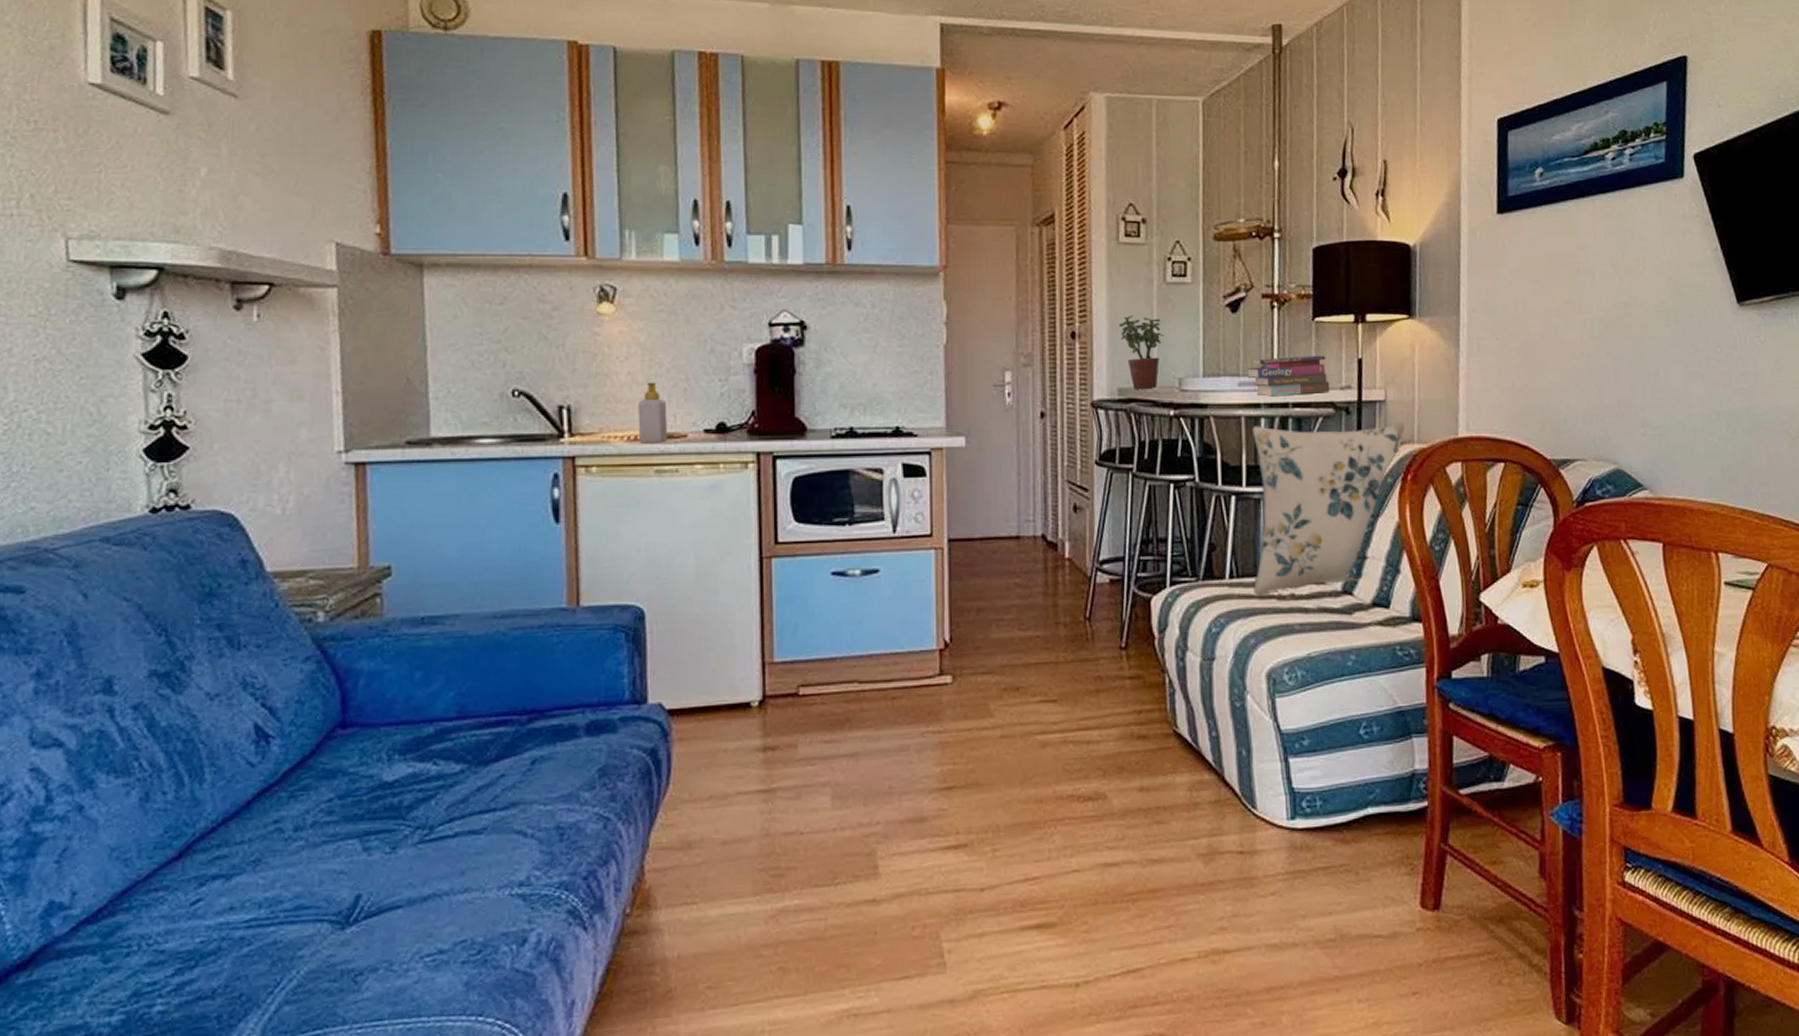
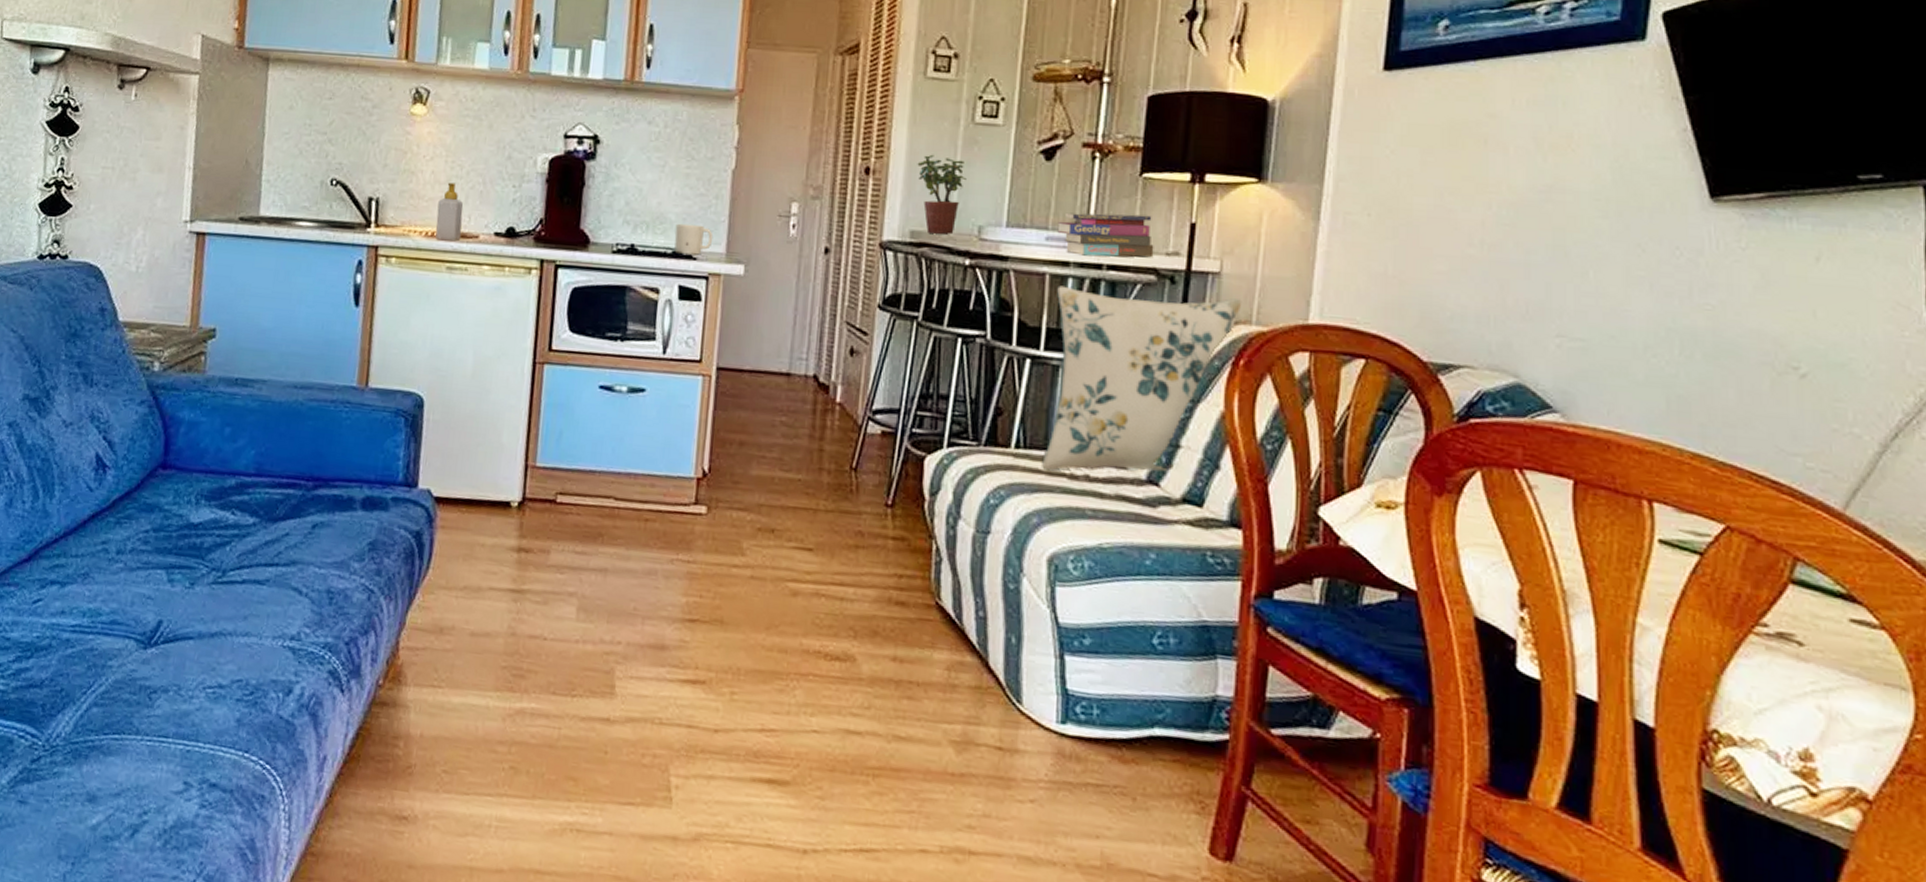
mug: none [893,402,932,432] -> present [674,223,713,255]

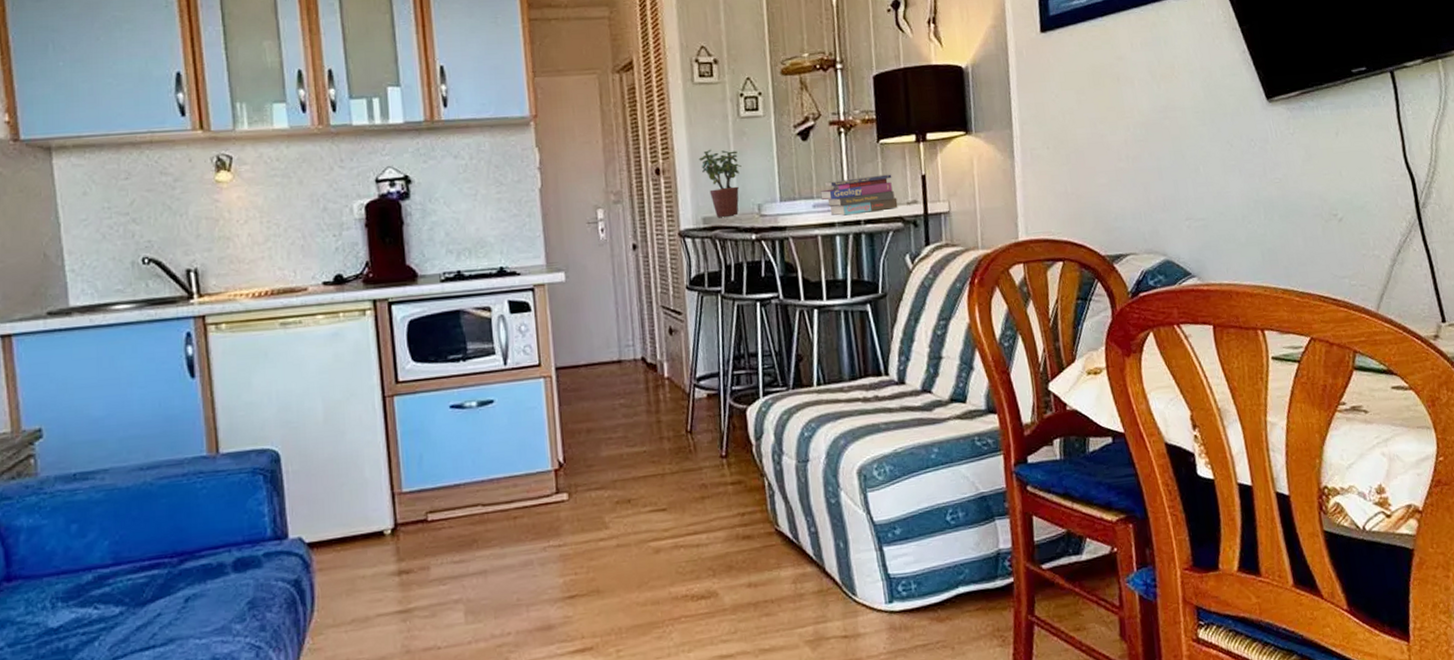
soap bottle: present [435,182,464,242] -> none [260,241,290,299]
mug: present [674,223,713,255] -> none [495,242,533,272]
pillow: present [1042,285,1242,472] -> none [829,230,969,398]

